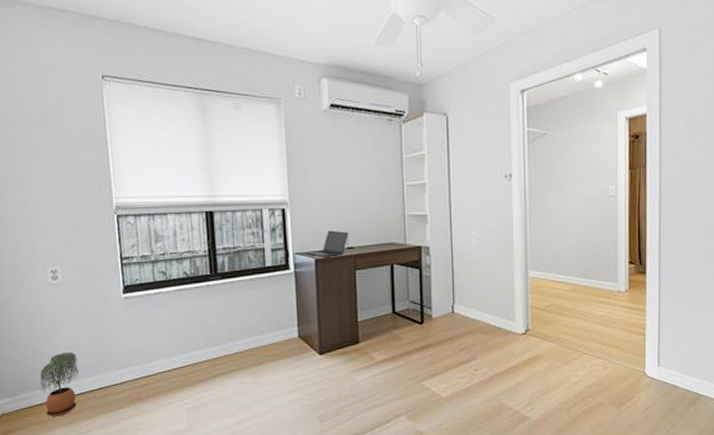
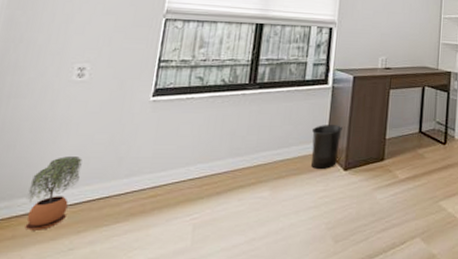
waste bin: none [282,309,312,354] -> present [311,124,343,169]
laptop: present [306,230,350,258] -> none [345,51,389,76]

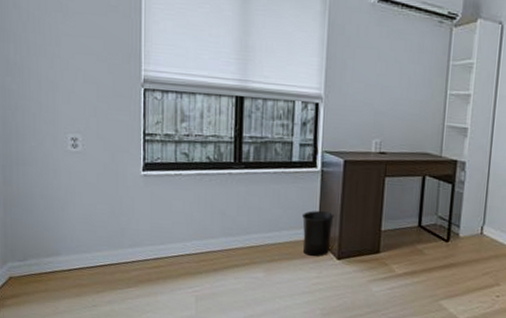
potted plant: present [24,156,83,231] -> none [50,223,90,287]

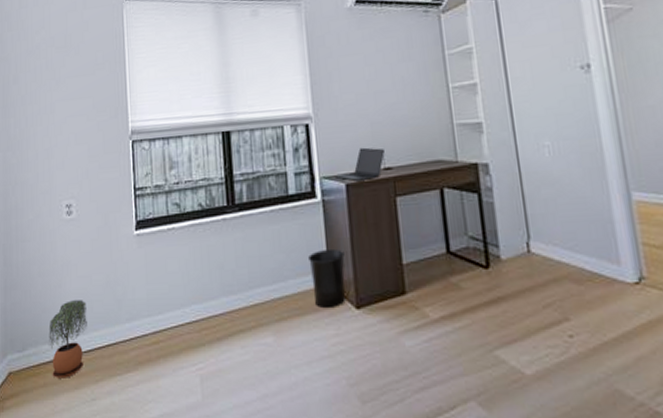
potted plant: none [50,223,90,287] -> present [48,300,87,378]
laptop: none [335,131,383,160] -> present [334,147,386,182]

